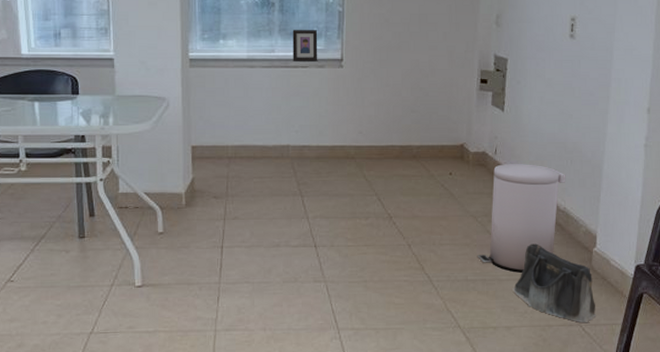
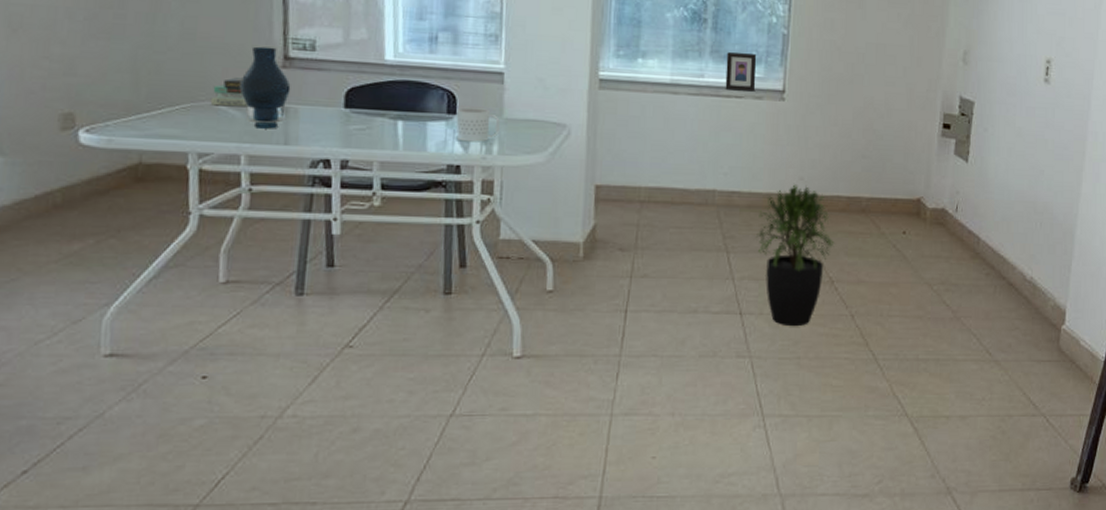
mug: none [79,88,113,116] -> present [456,107,500,143]
potted plant: none [324,137,391,255] -> present [755,184,835,326]
pedal bin: present [477,163,566,273] -> none [930,223,1035,352]
saddlebag: present [512,243,597,323] -> none [969,318,1063,414]

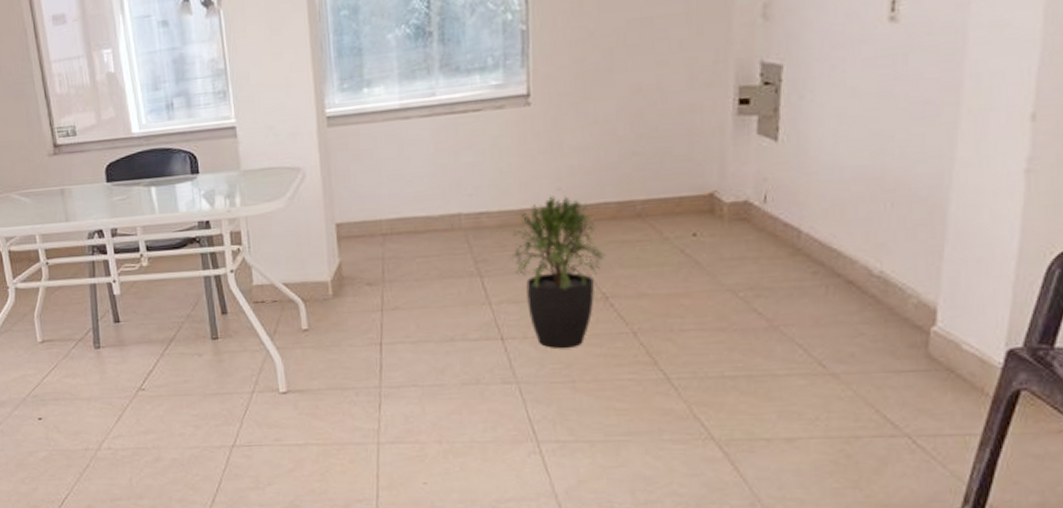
books: present [210,77,248,106] -> none [6,169,34,196]
vase: present [239,46,291,129] -> none [25,138,64,211]
mug: present [456,107,500,143] -> none [199,164,239,198]
picture frame: present [725,52,757,92] -> none [458,60,495,105]

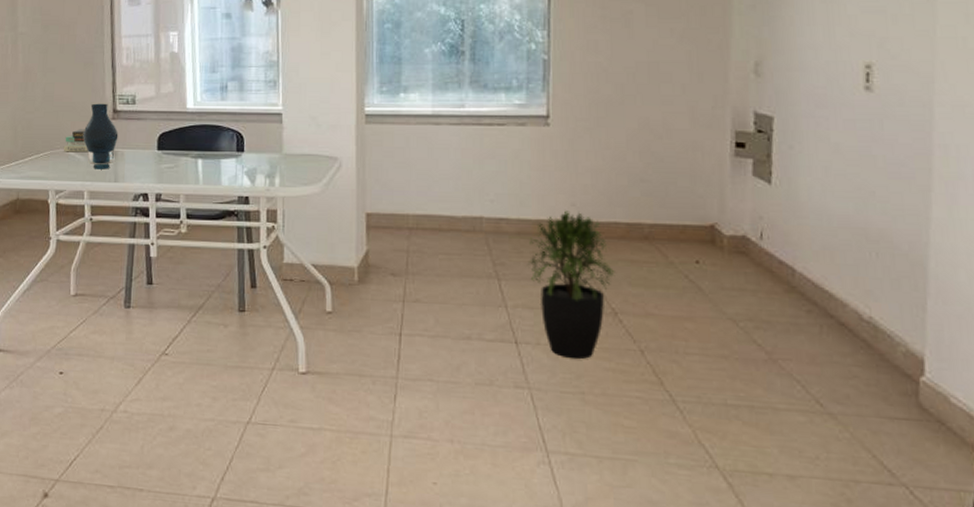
books: none [6,169,34,196] -> present [63,129,89,152]
vase: none [25,138,64,211] -> present [82,103,119,169]

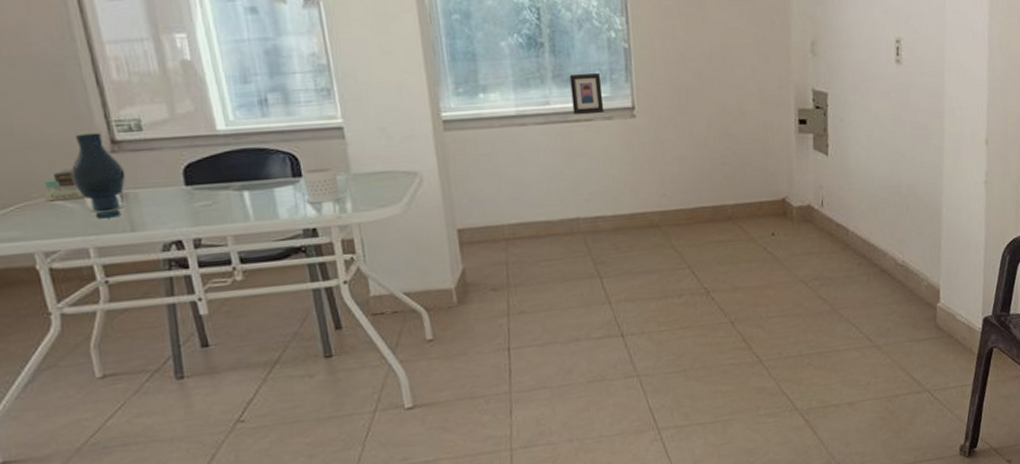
mug: none [244,145,280,176] -> present [301,166,350,204]
picture frame: none [486,82,518,118] -> present [569,73,604,114]
potted plant: present [527,210,615,359] -> none [626,200,706,341]

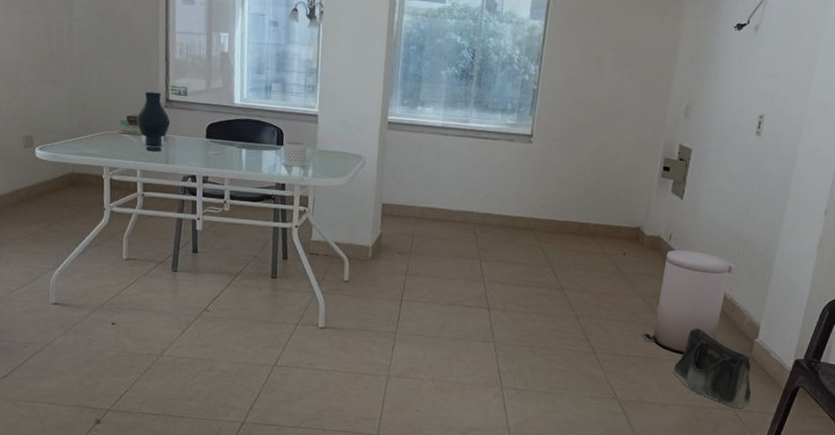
picture frame: present [569,73,604,114] -> none [485,103,512,135]
pedal bin: none [810,214,903,341] -> present [641,249,737,355]
saddlebag: none [852,305,945,389] -> present [672,328,751,409]

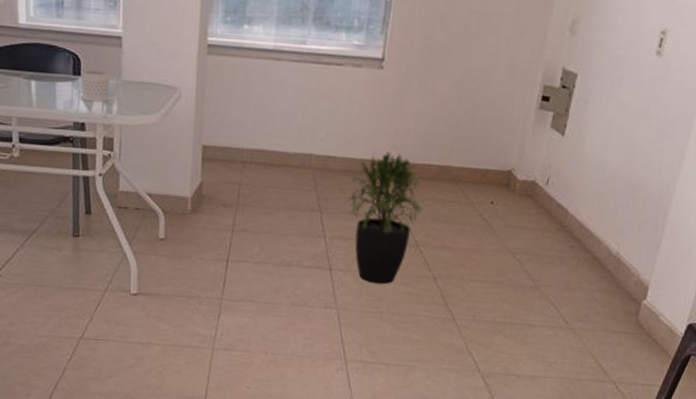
potted plant: none [503,210,566,322] -> present [347,151,423,284]
pedal bin: present [641,249,737,355] -> none [509,196,625,320]
saddlebag: present [672,328,751,409] -> none [544,289,637,381]

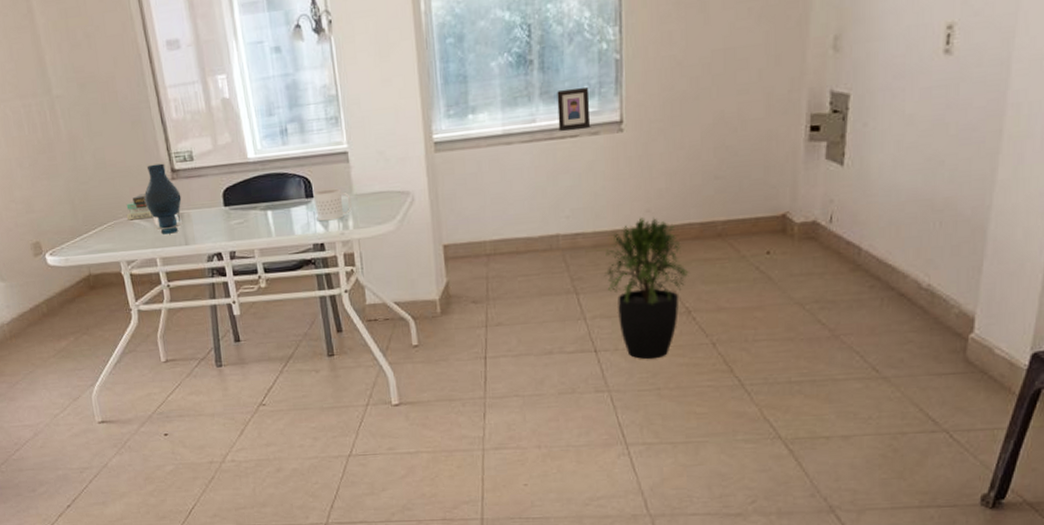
picture frame: none [326,19,359,59] -> present [557,88,591,131]

